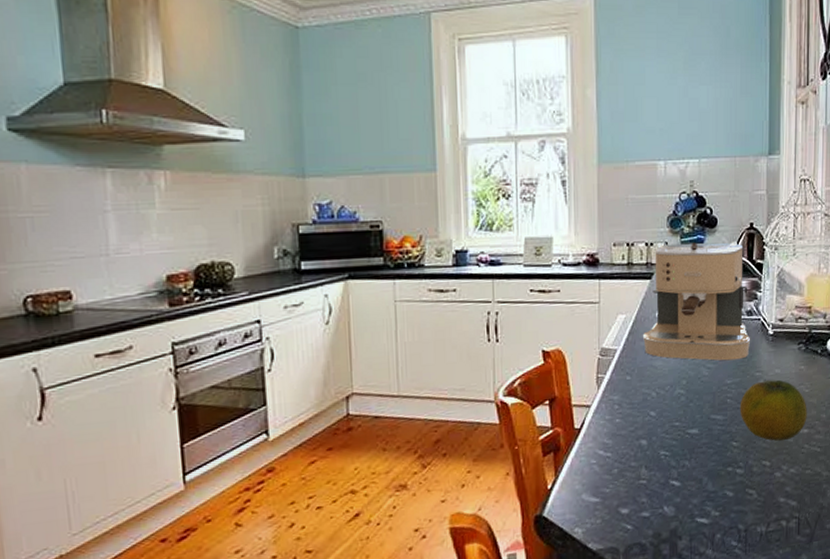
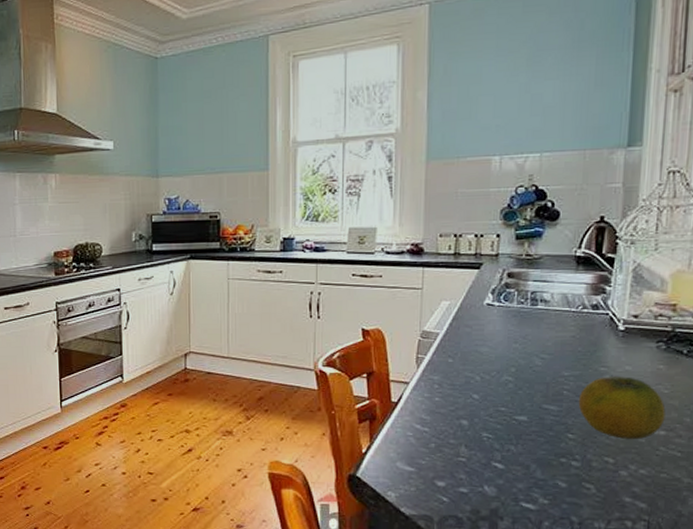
coffee maker: present [643,241,751,361] -> none [468,235,596,353]

